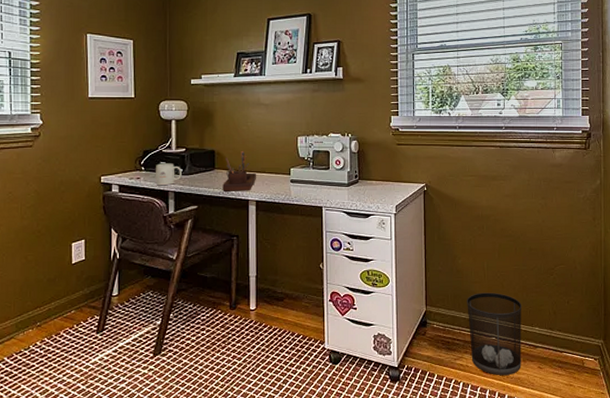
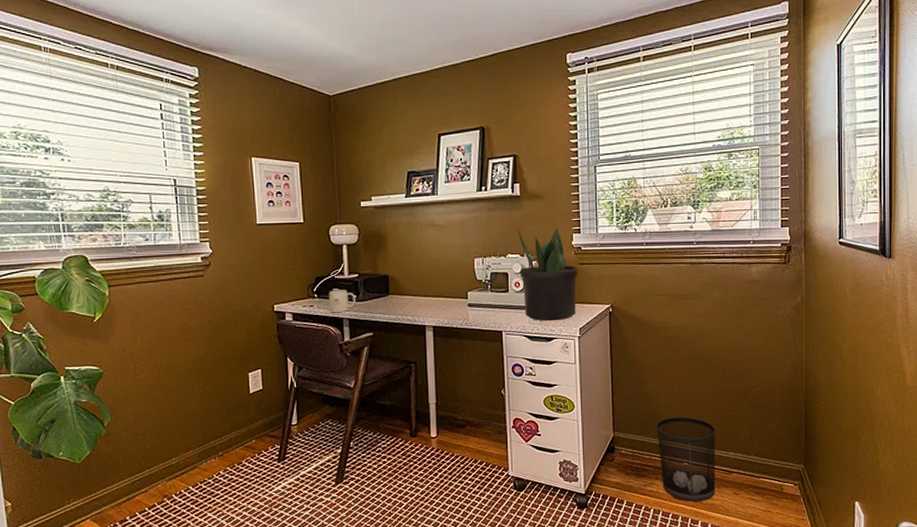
desk organizer: present [223,150,257,191] -> none [398,274,433,317]
planter: none [338,108,395,198] -> present [516,227,577,322]

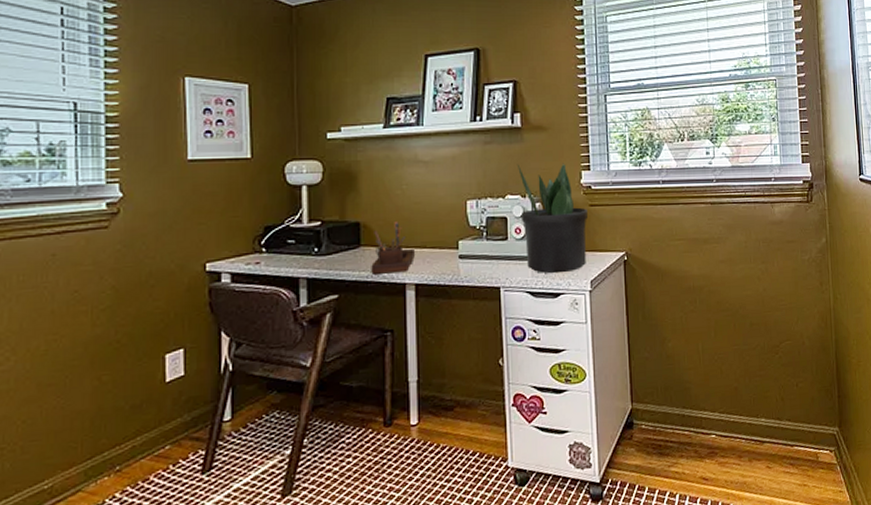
mug: present [329,289,356,313] -> none [281,241,316,272]
desk organizer: none [398,274,433,317] -> present [371,220,416,274]
waste bin: present [657,416,716,502] -> none [680,379,747,482]

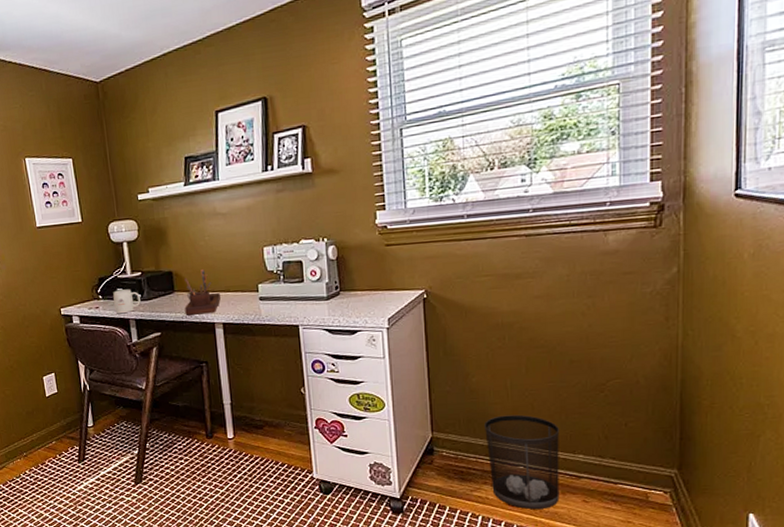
mug: none [281,241,316,272] -> present [113,289,141,314]
planter: present [516,163,587,274] -> none [309,204,384,313]
waste bin: none [680,379,747,482] -> present [484,414,560,510]

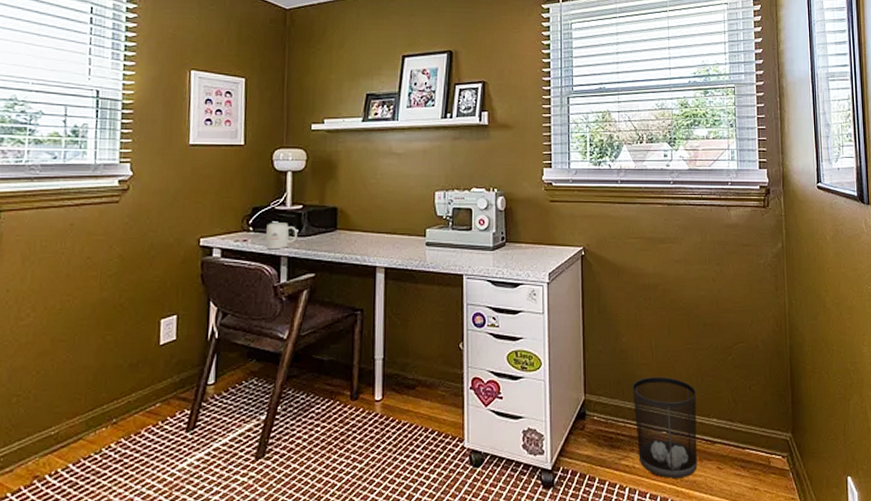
desk organizer: present [184,268,222,315] -> none [345,207,387,256]

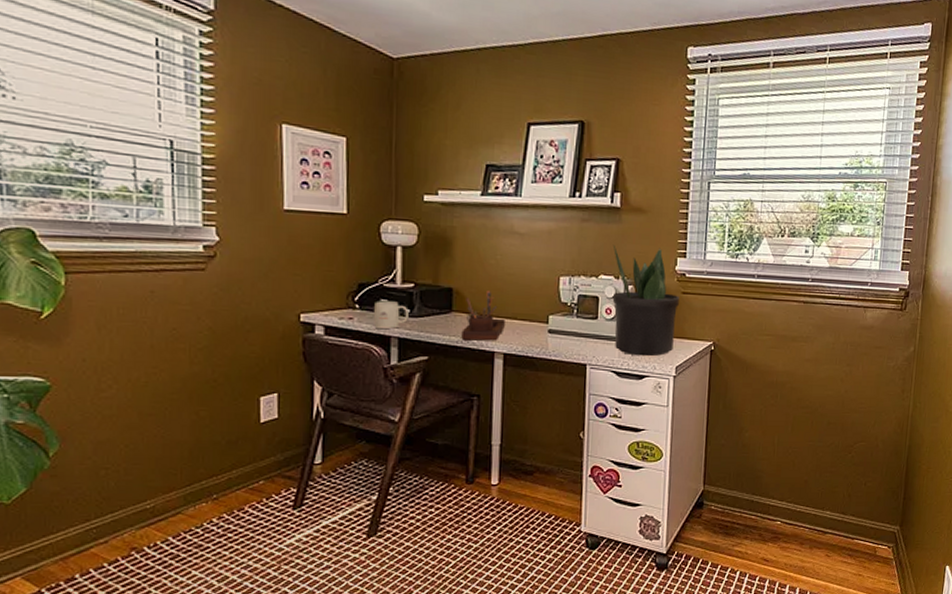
desk organizer: none [345,207,387,256] -> present [461,289,506,341]
planter: none [482,159,548,265] -> present [612,244,679,357]
waste bin: present [632,376,698,479] -> none [751,471,813,565]

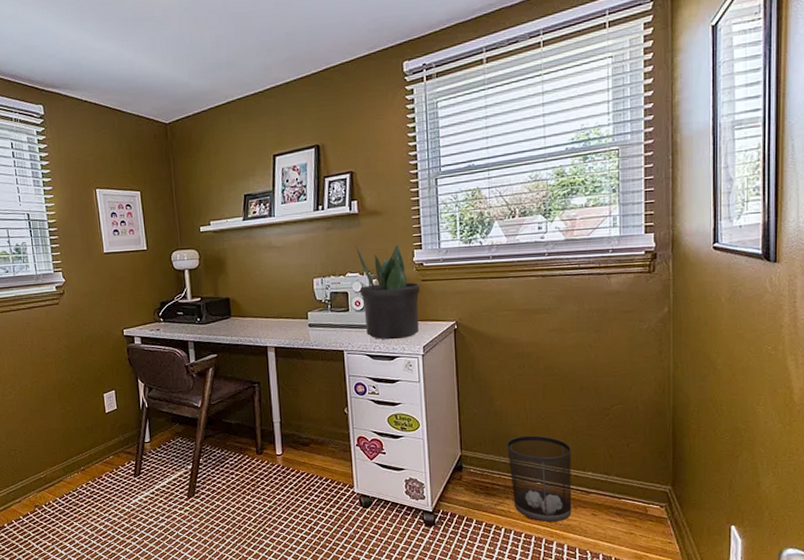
mug: present [374,301,409,330] -> none [174,313,199,336]
desk organizer: present [461,289,506,341] -> none [240,296,274,339]
waste bin: none [751,471,813,565] -> present [507,435,572,523]

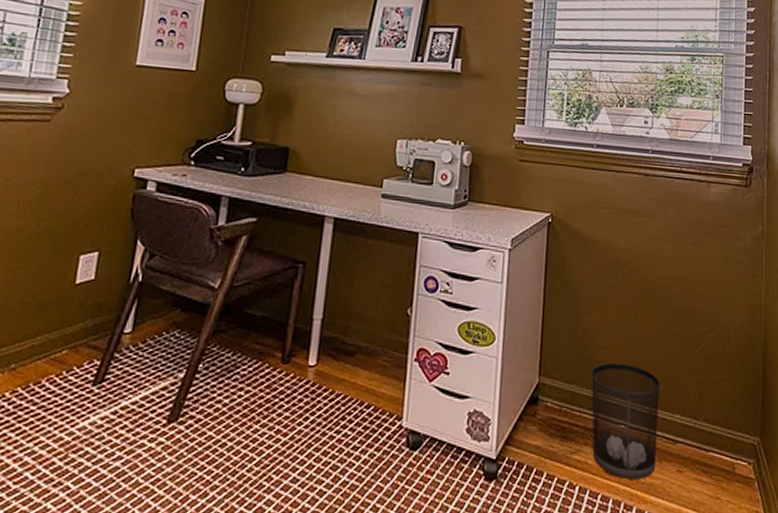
planter: present [355,243,420,340] -> none [448,109,517,227]

